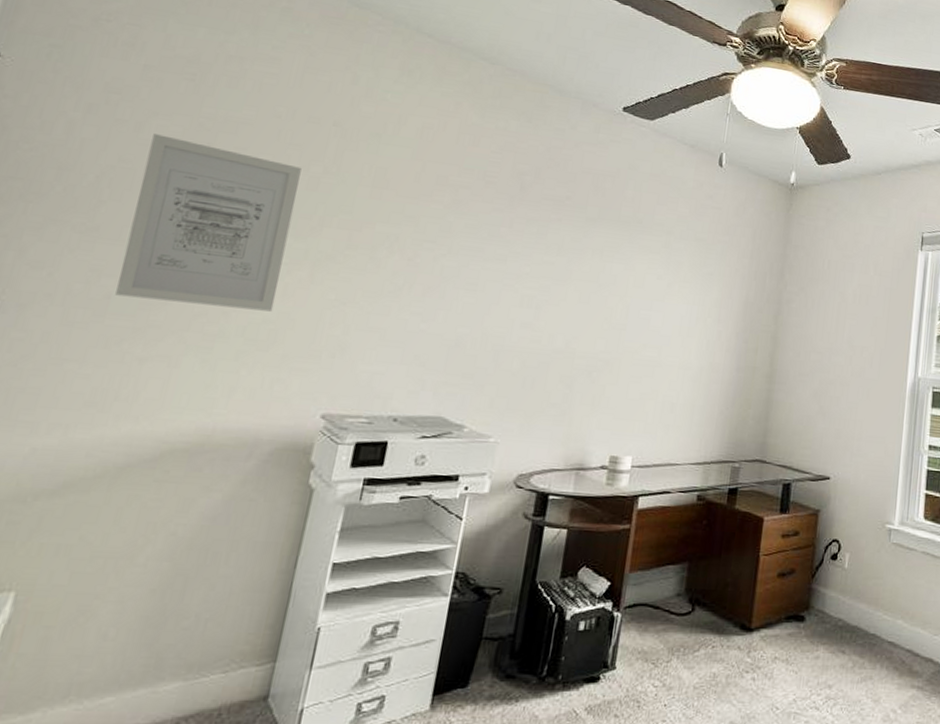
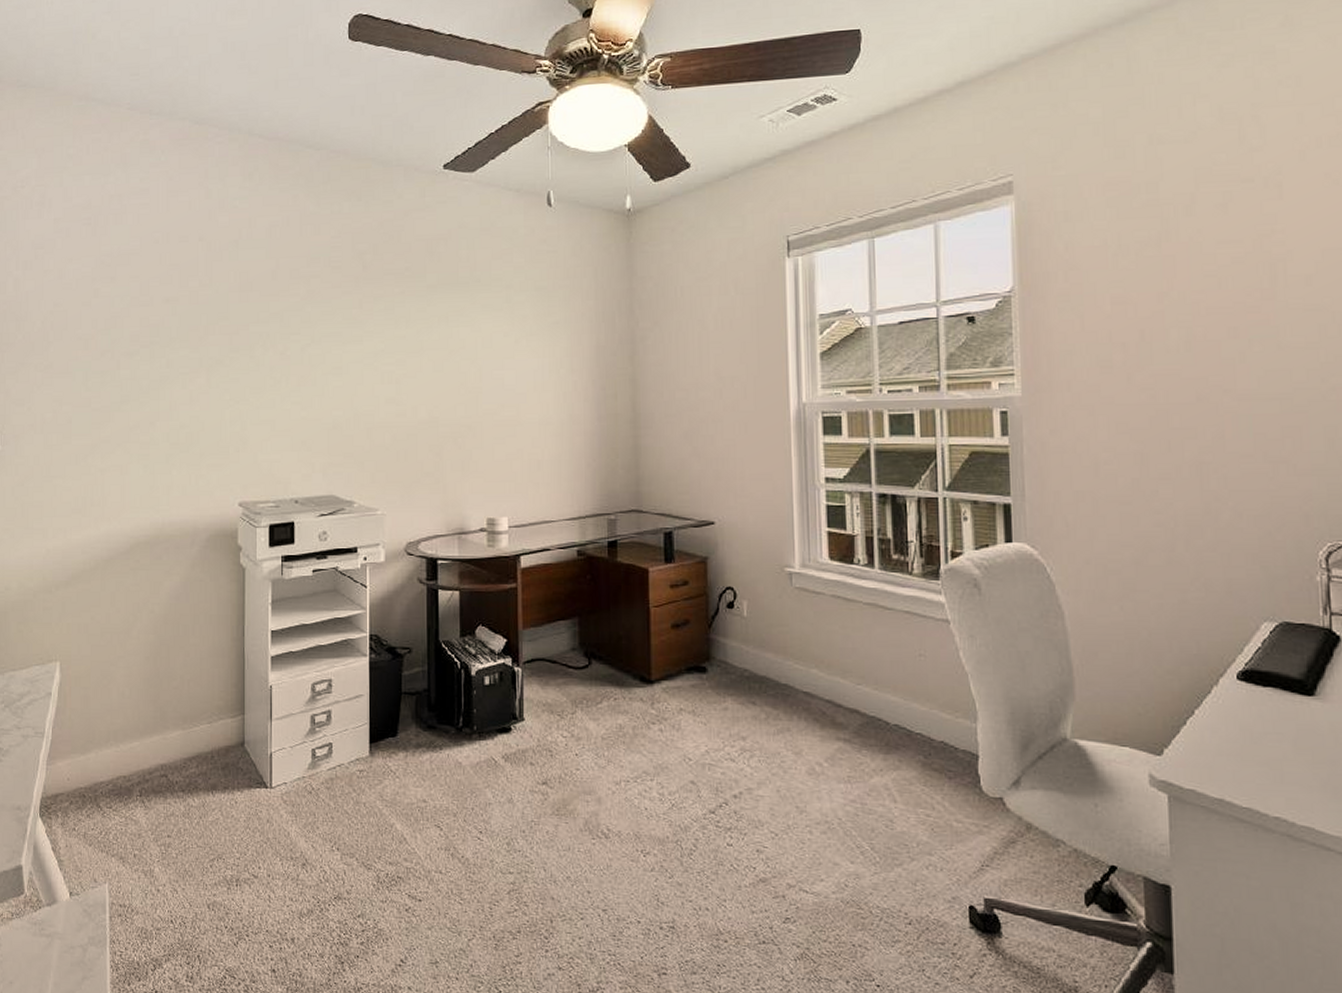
wall art: present [115,134,302,312] -> none [72,277,185,419]

